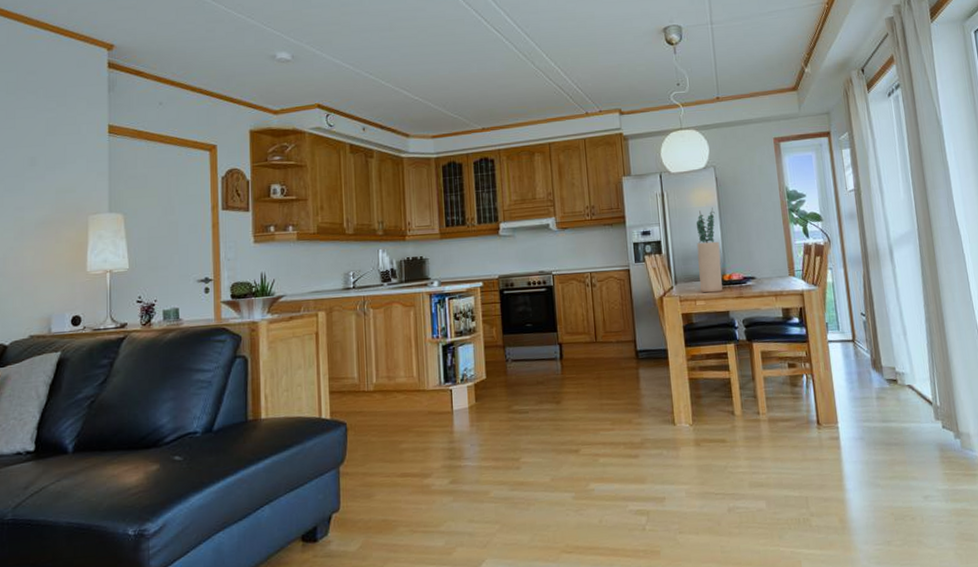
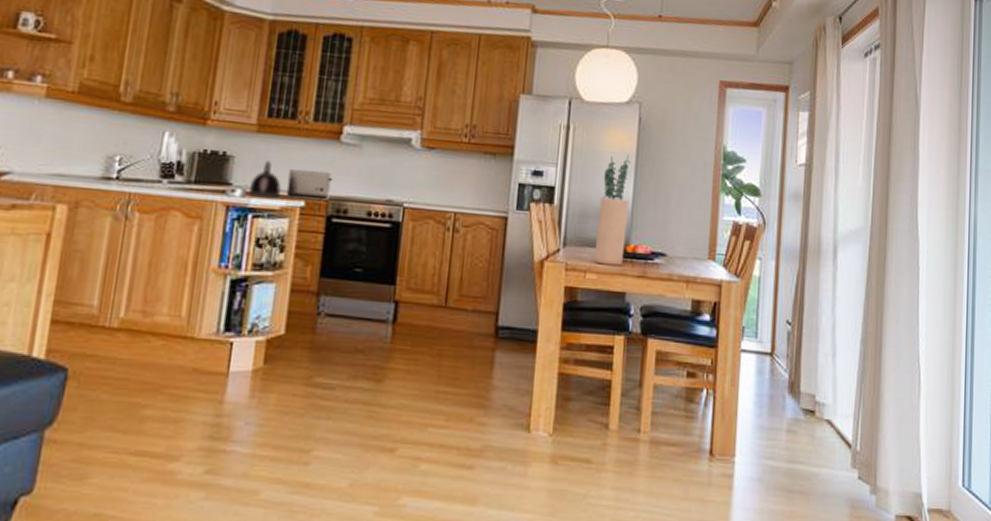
kettle: none [442,258,465,285] -> present [248,161,281,199]
toaster: none [467,258,499,281] -> present [285,168,333,200]

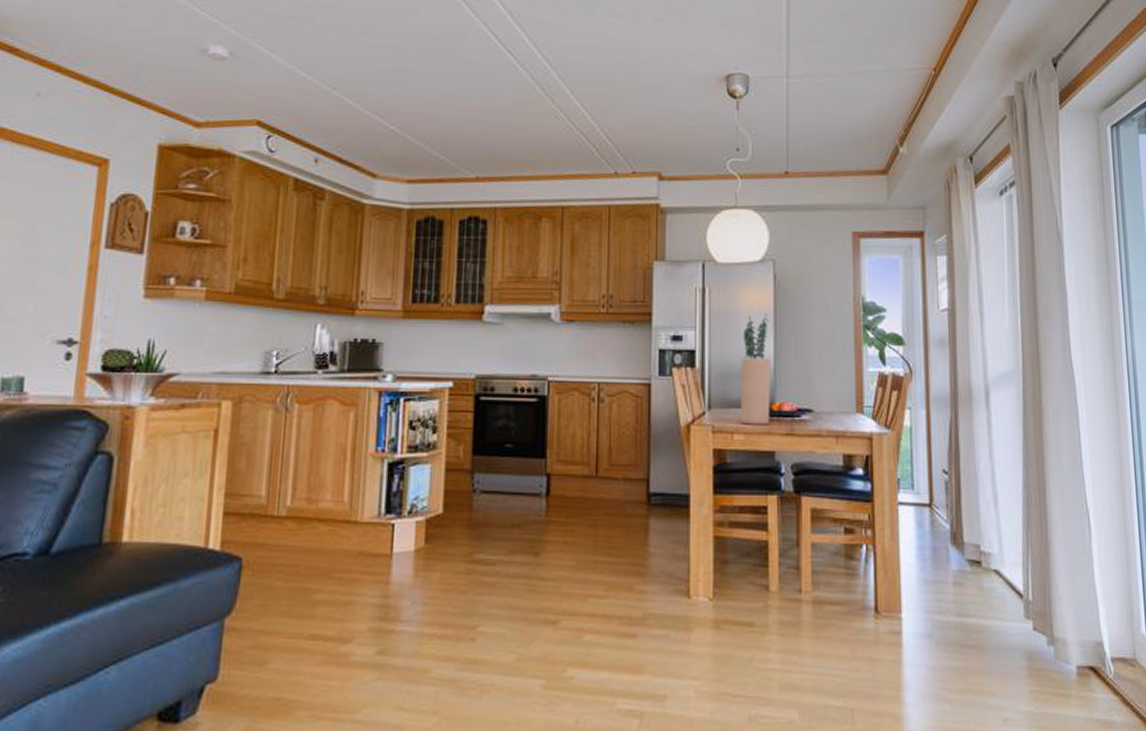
kettle: present [248,161,281,199] -> none [398,345,429,382]
toaster: present [285,168,333,200] -> none [434,350,478,379]

